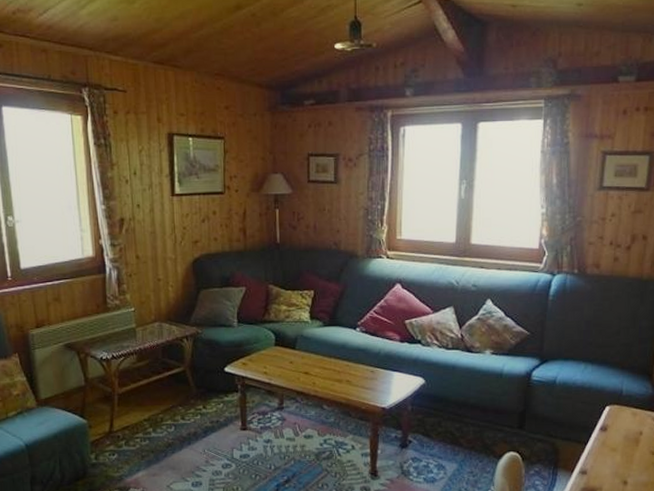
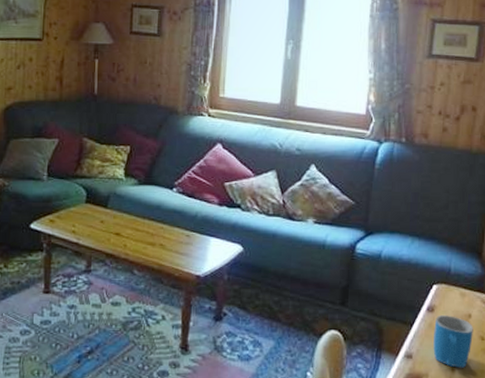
mug: none [606,434,645,481] -> present [433,315,474,368]

